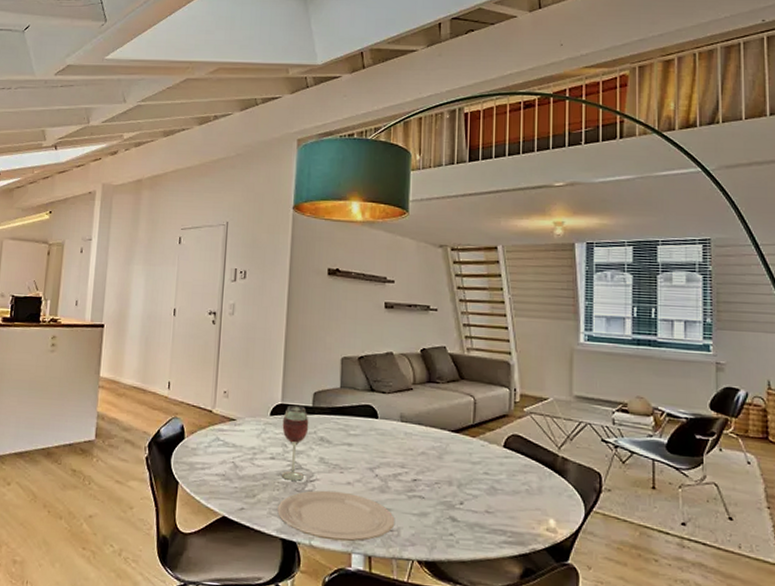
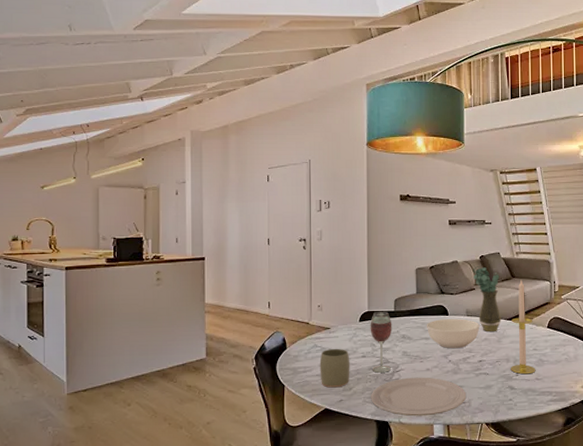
mug: none [220,444,256,493] -> present [319,348,350,388]
bowl: none [350,422,417,462] -> present [427,319,480,349]
vase: none [411,358,445,445] -> present [472,264,502,331]
candle: none [452,383,486,505] -> present [510,280,536,375]

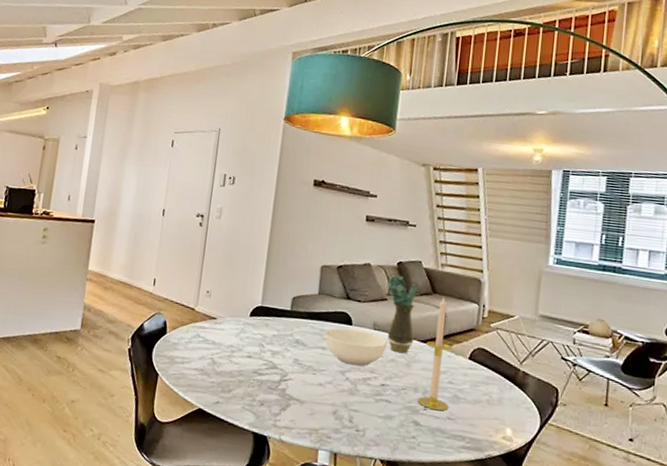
mug: present [319,348,350,388] -> none [198,341,234,387]
wineglass: present [370,312,392,373] -> none [257,308,287,380]
plate: present [371,377,467,416] -> none [251,389,362,439]

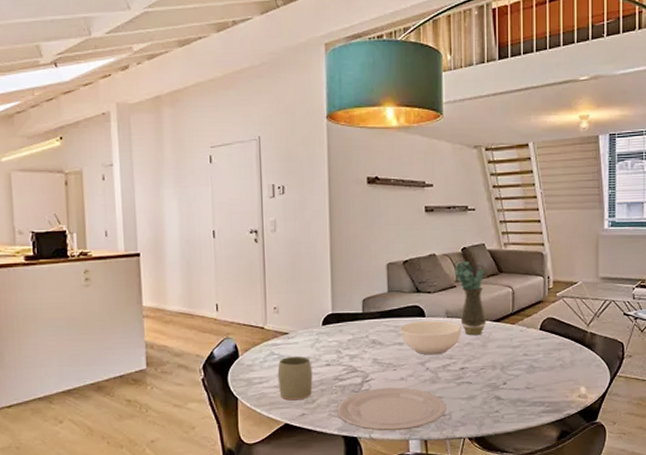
mug: none [198,341,234,387] -> present [277,356,313,401]
plate: none [251,389,362,439] -> present [337,387,447,431]
candle: present [417,297,452,411] -> none [496,275,526,383]

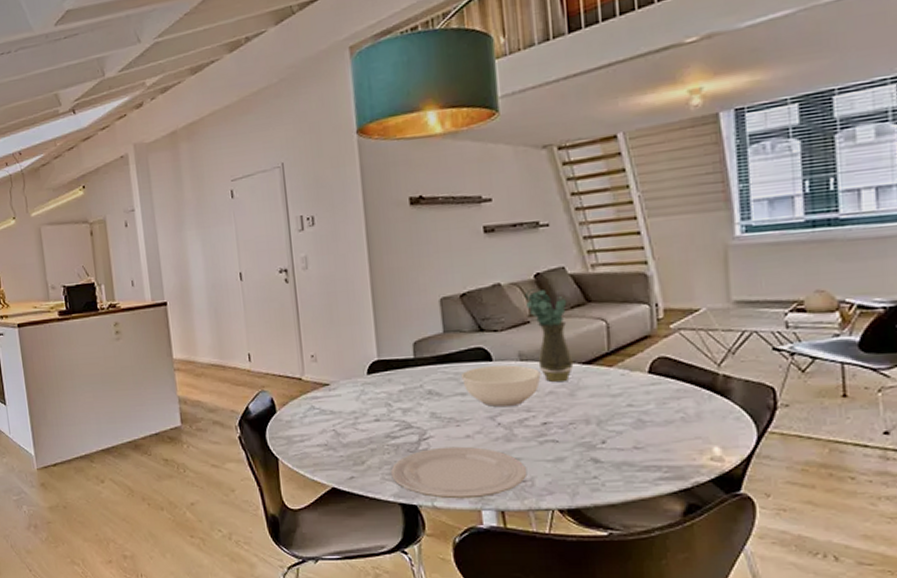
mug: present [277,356,313,401] -> none [319,410,361,461]

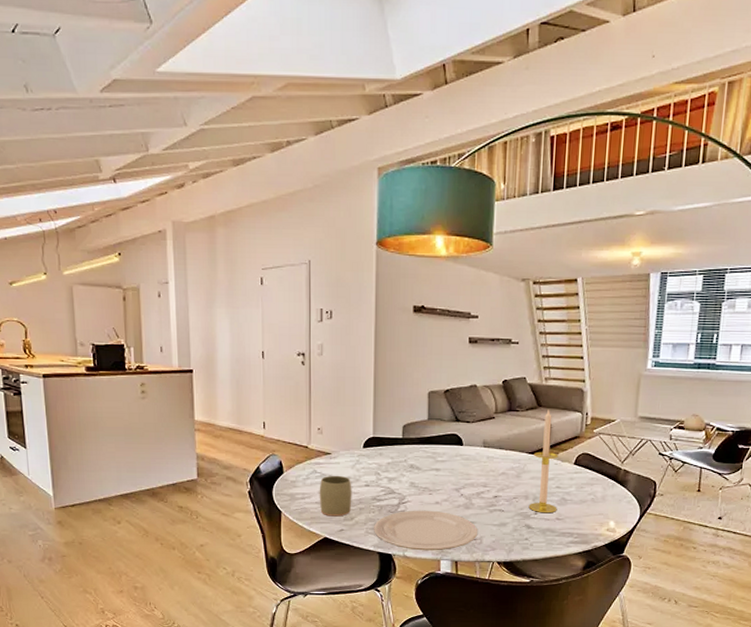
mug: none [319,410,361,461] -> present [319,475,352,517]
bowl: present [462,365,541,408] -> none [438,449,498,482]
vase: present [524,287,574,382] -> none [493,390,524,465]
candle: none [589,304,633,442] -> present [528,409,558,514]

